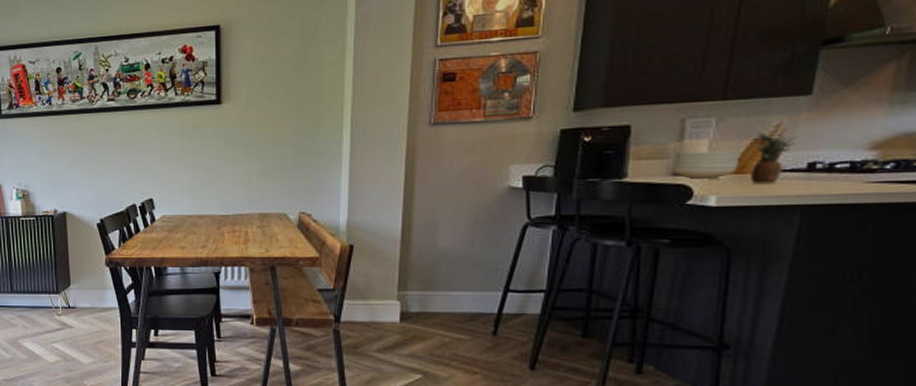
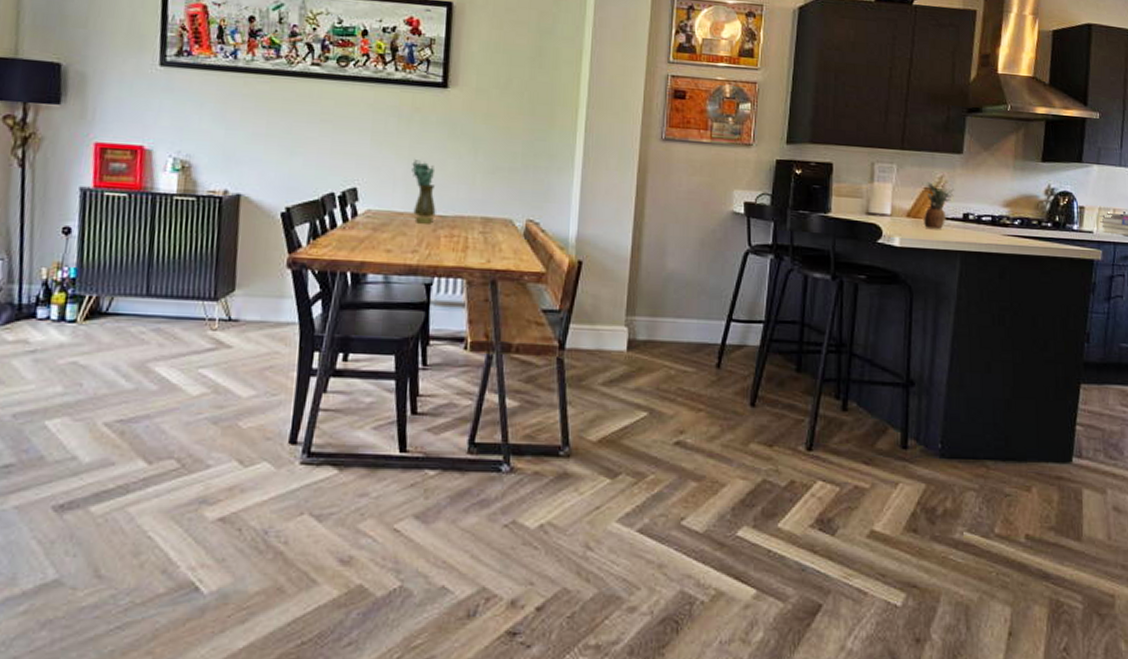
vase: none [196,169,219,223] -> present [411,158,436,224]
bowl: present [672,150,740,179] -> none [865,192,916,221]

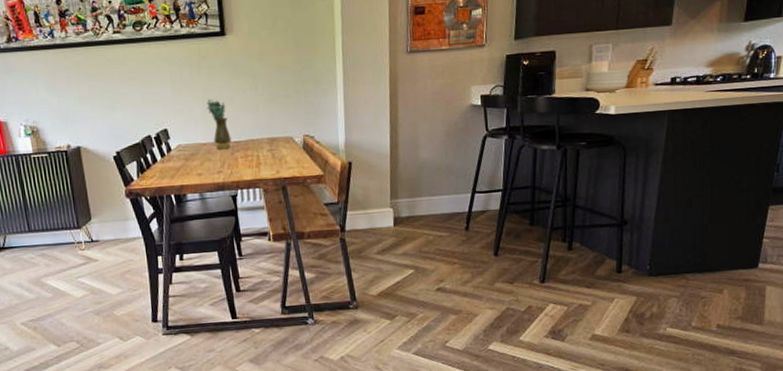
bowl: none [865,192,916,221] -> present [585,70,629,93]
fruit: present [924,182,955,230] -> none [636,55,664,96]

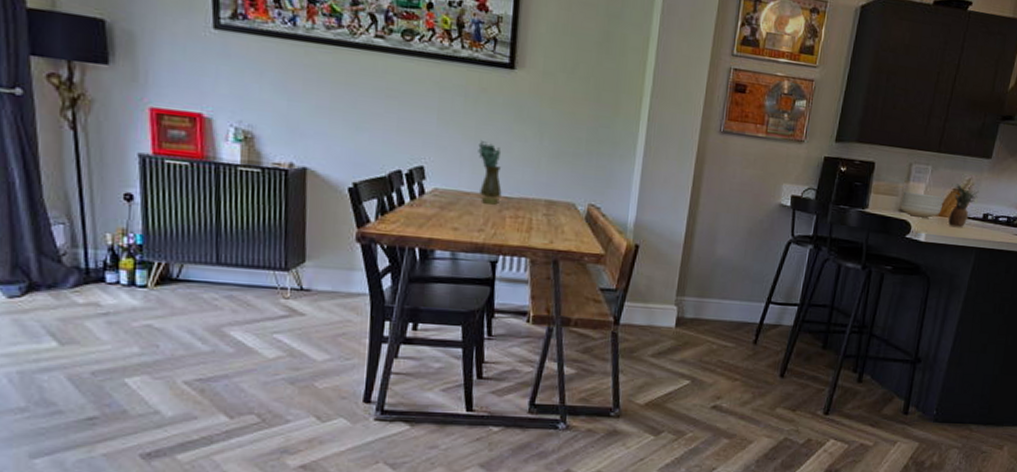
fruit: none [636,55,664,96] -> present [948,184,980,228]

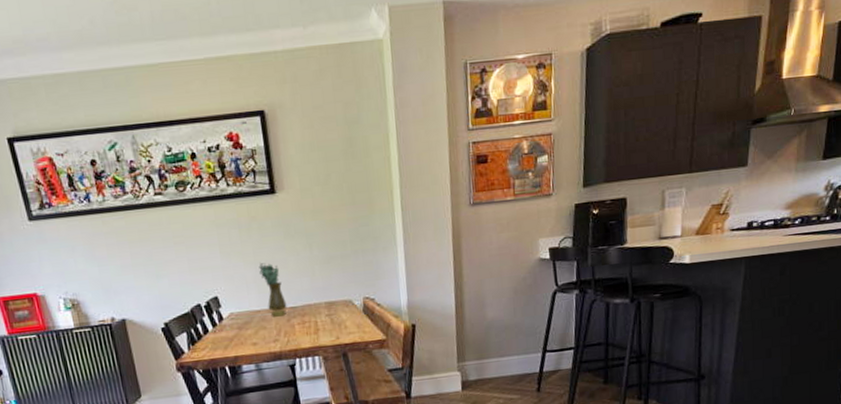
bowl: present [899,191,944,218] -> none [658,215,704,242]
fruit: present [948,184,980,228] -> none [711,199,740,243]

